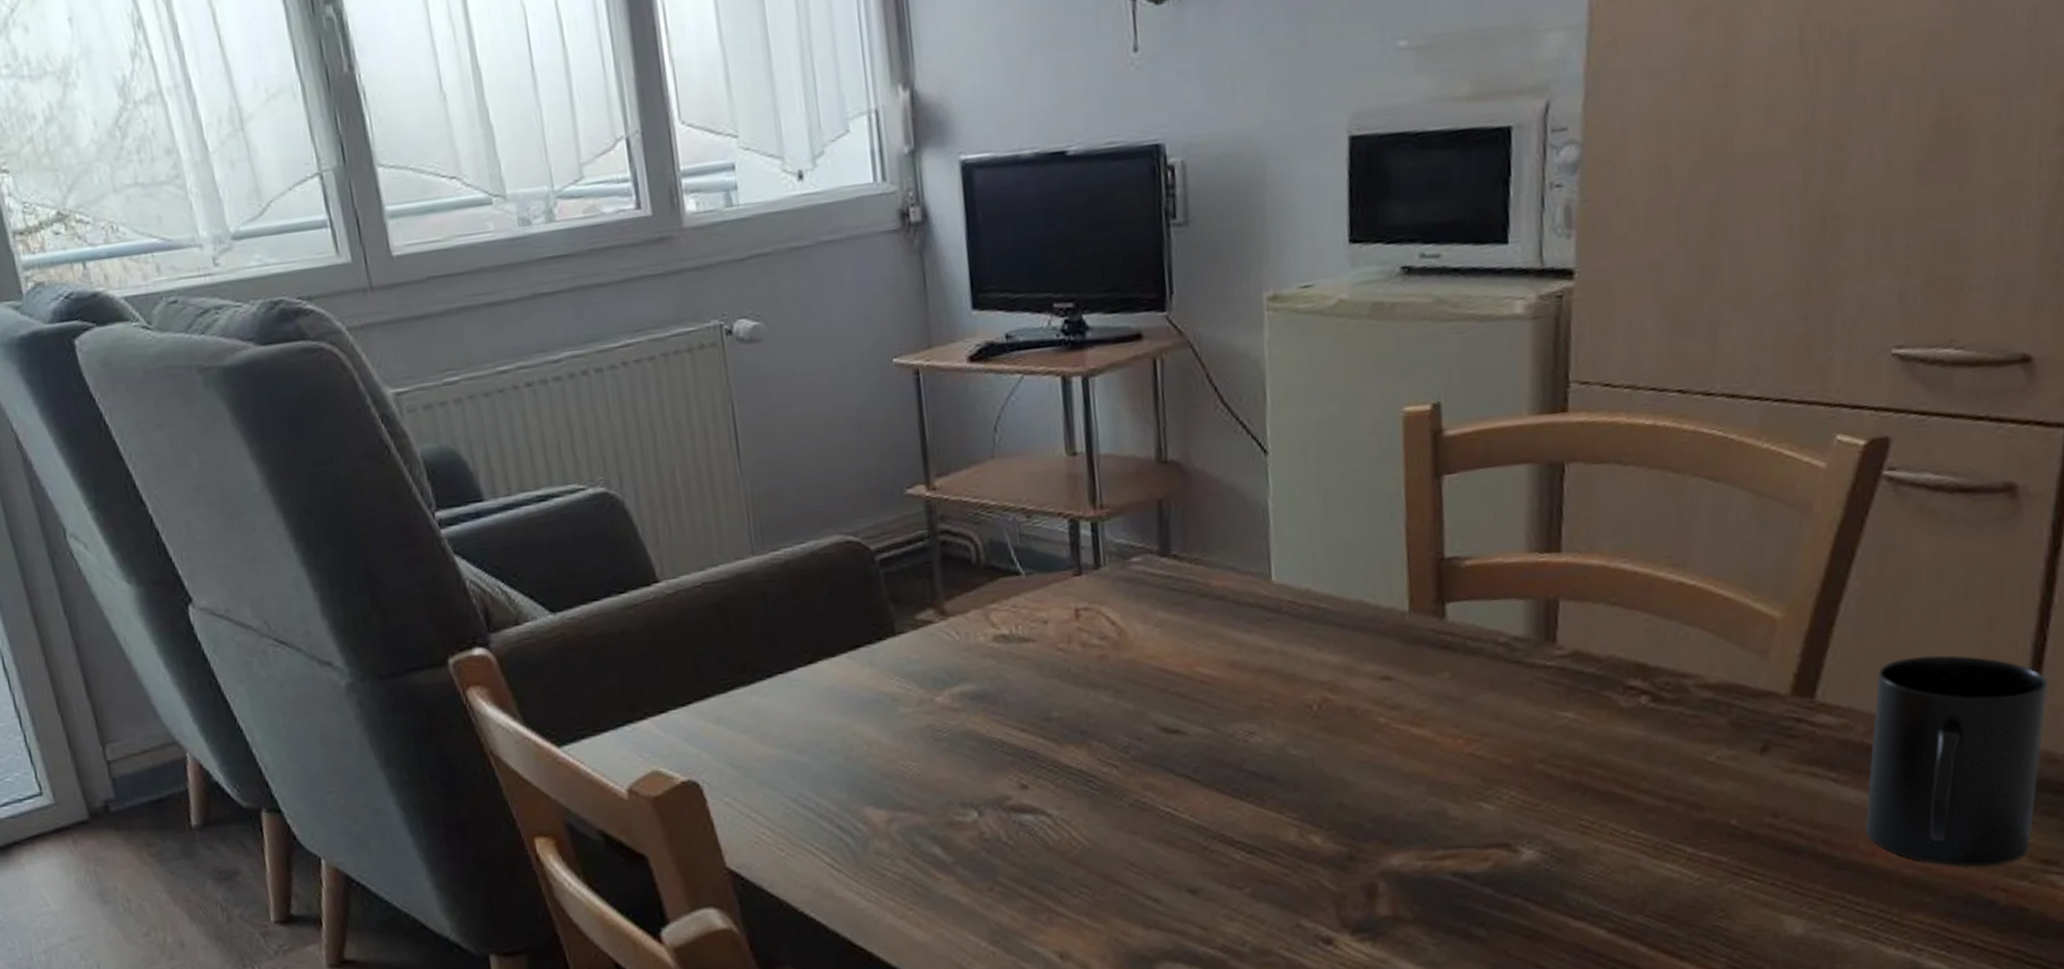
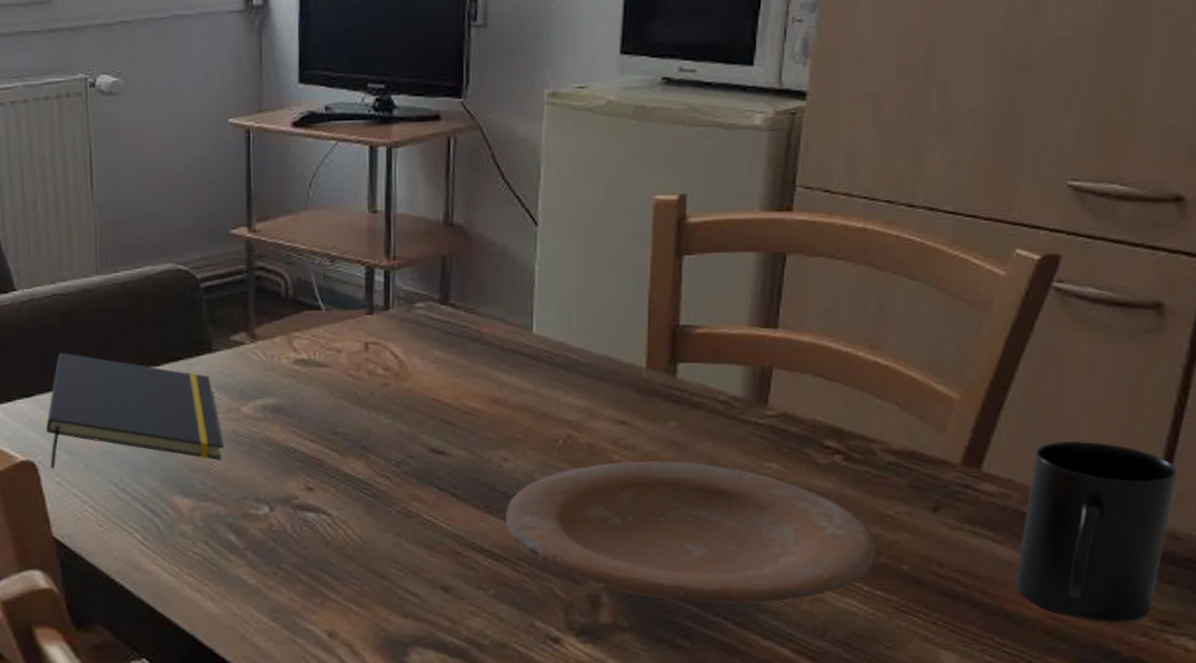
notepad: none [707,650,919,788] -> present [46,352,224,468]
plate: none [1257,718,1699,884] -> present [506,461,877,604]

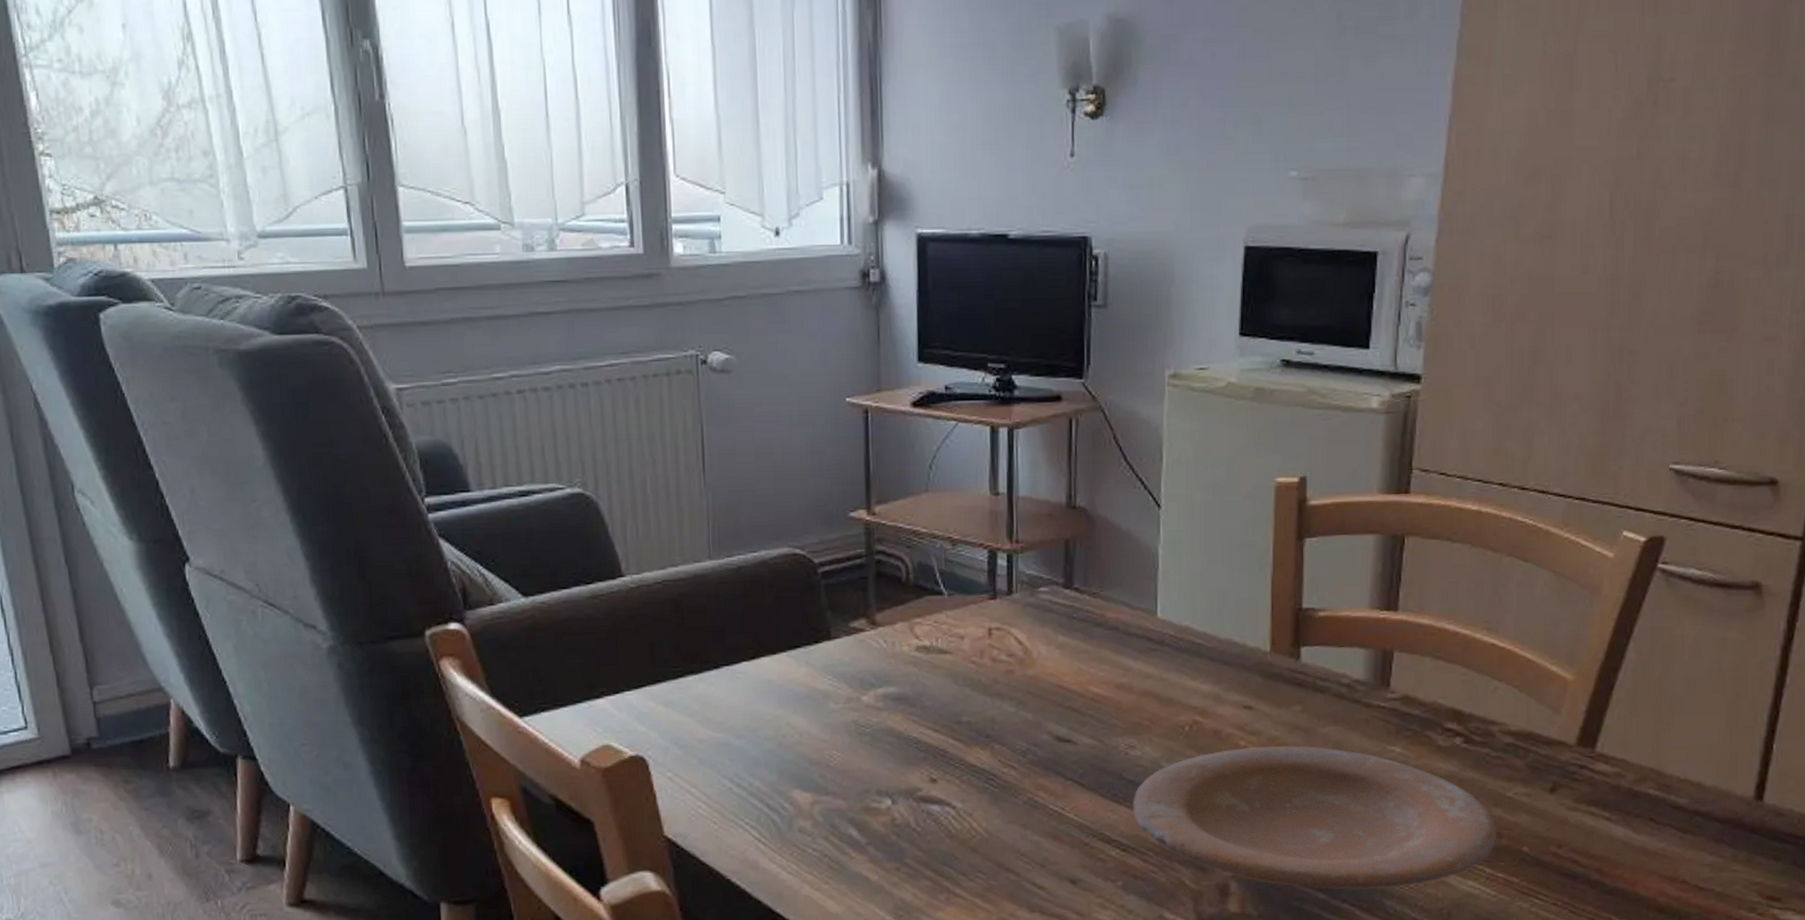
notepad: present [46,352,224,468] -> none [656,641,844,763]
mug: present [1015,440,1177,623] -> none [1630,719,1779,899]

